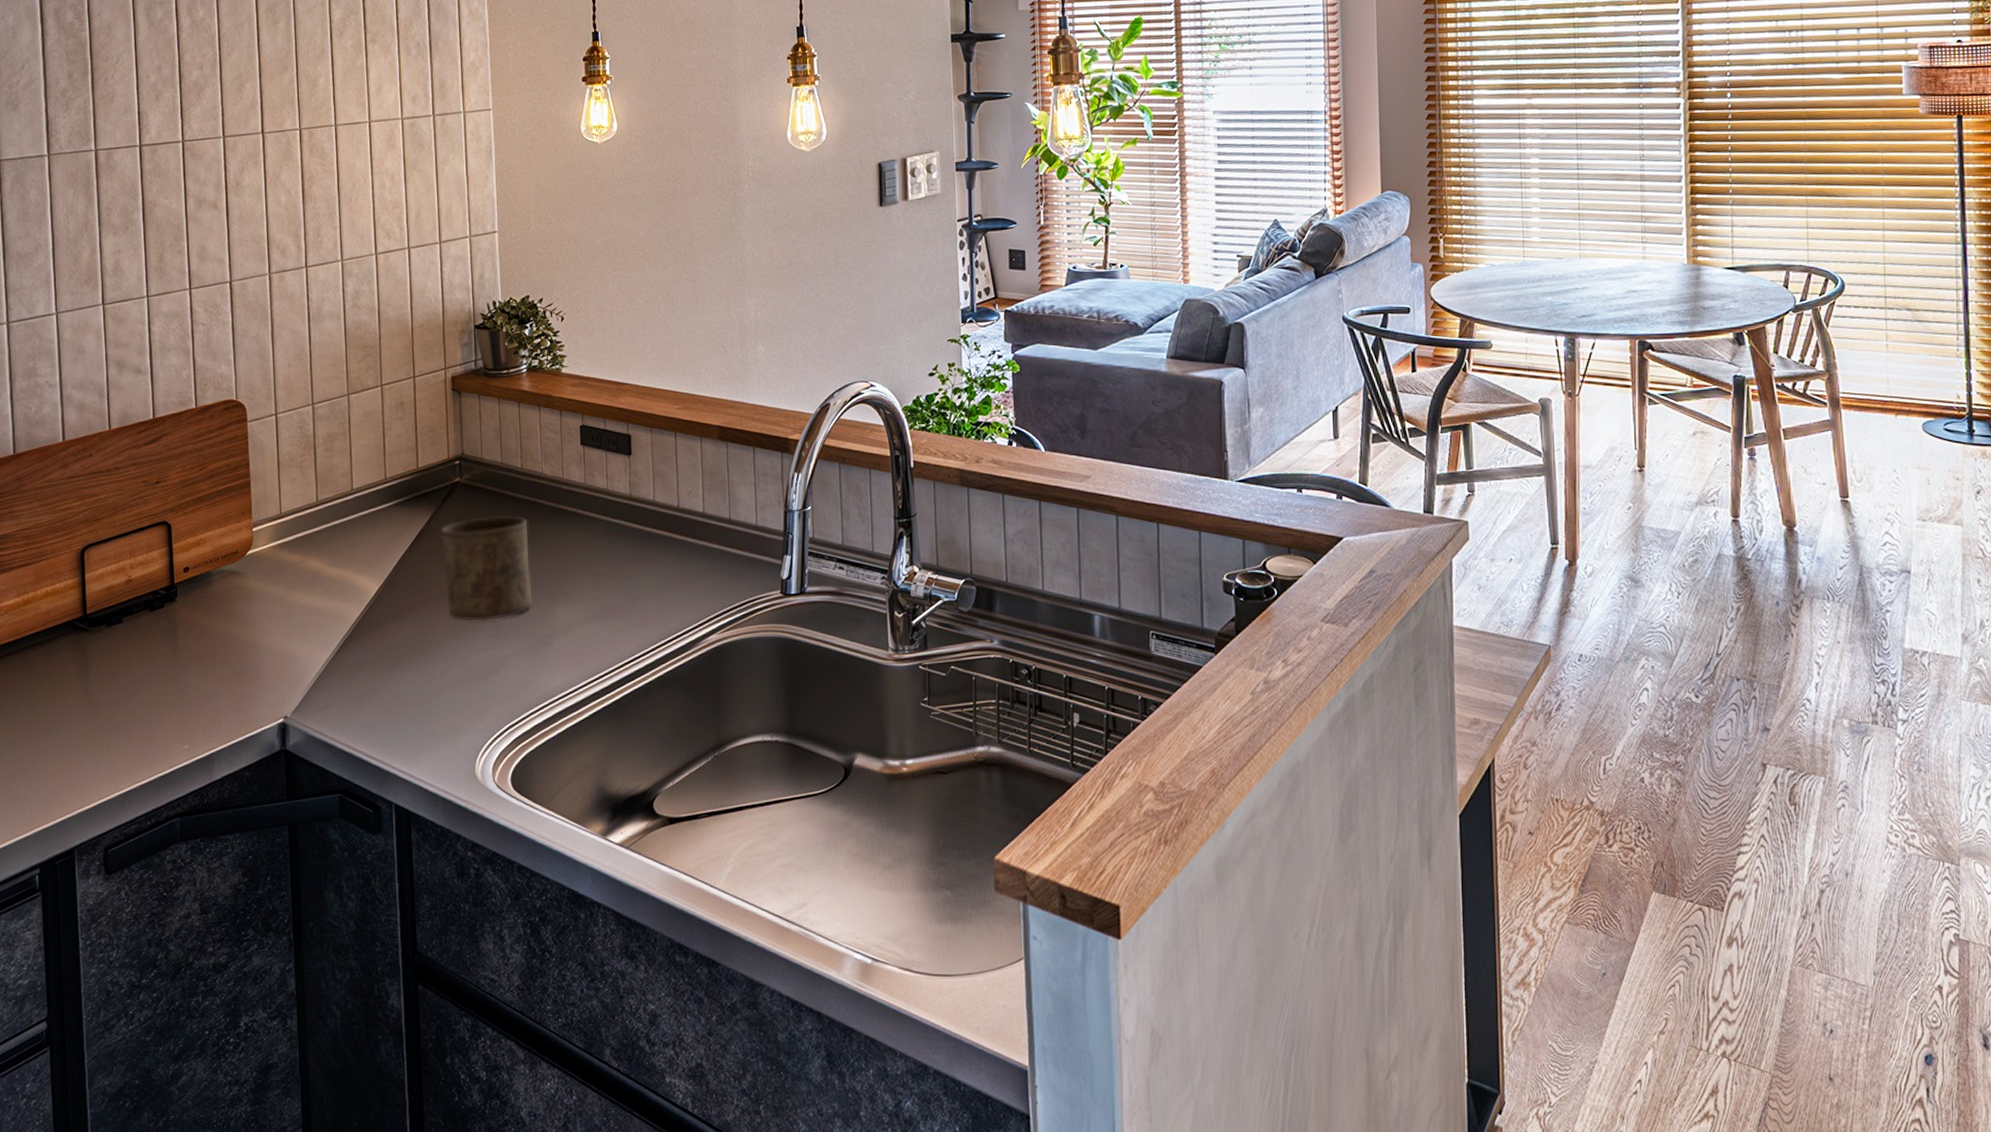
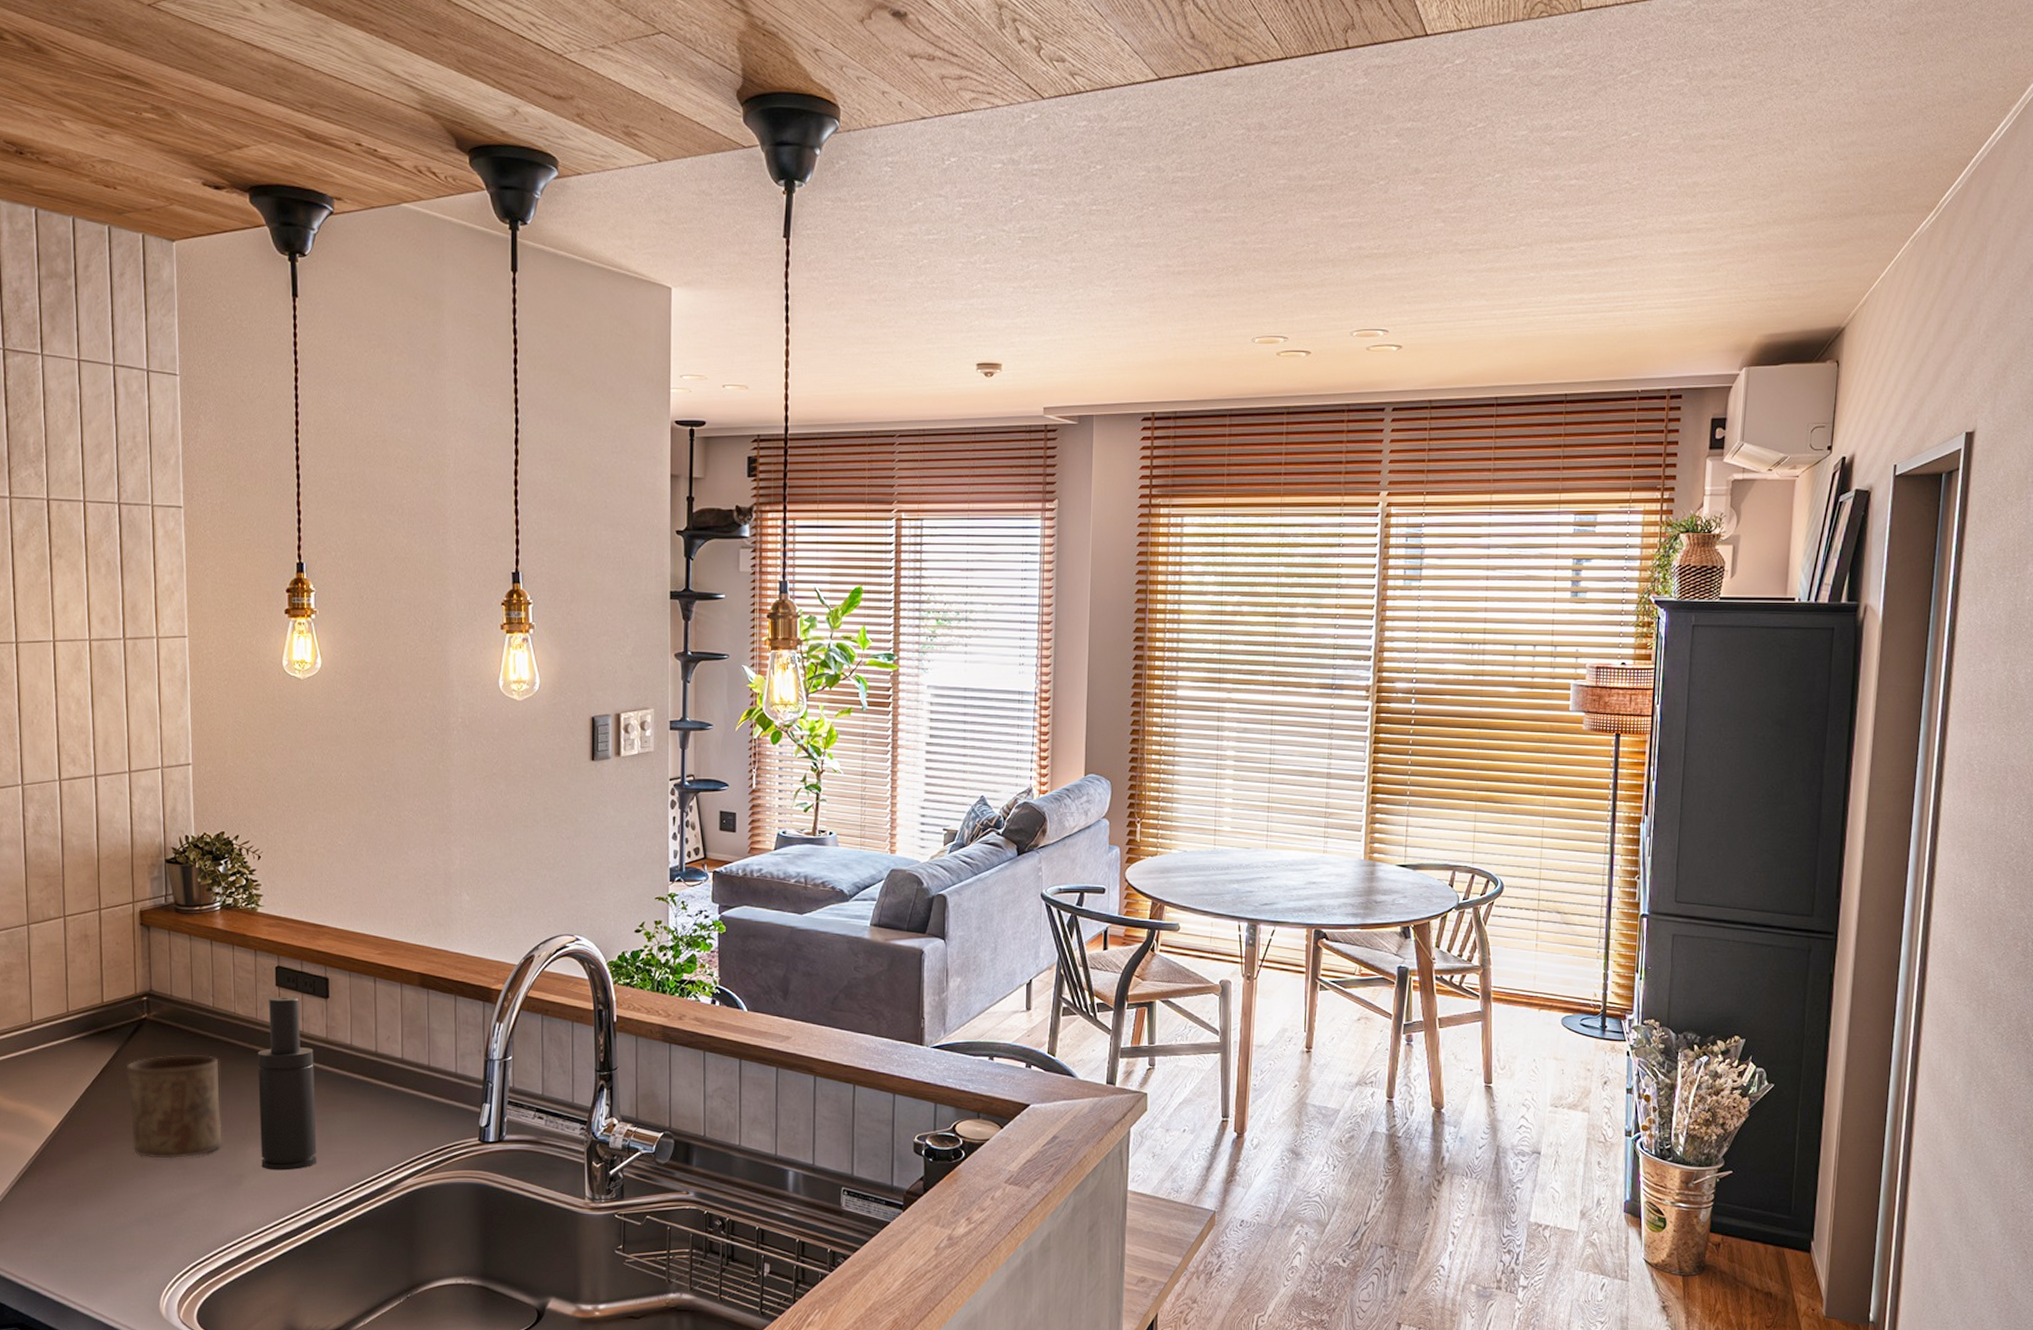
soap dispenser: none [564,455,624,630] -> present [257,997,317,1171]

